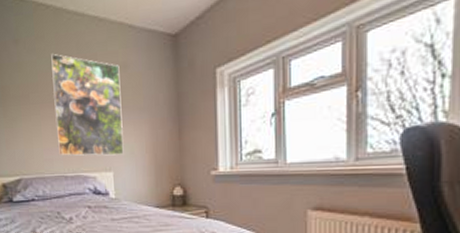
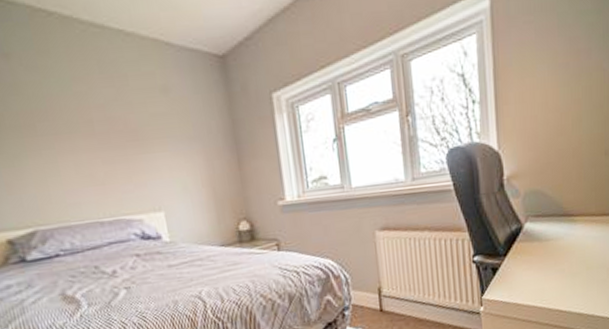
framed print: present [51,53,124,156] -> none [62,72,176,197]

